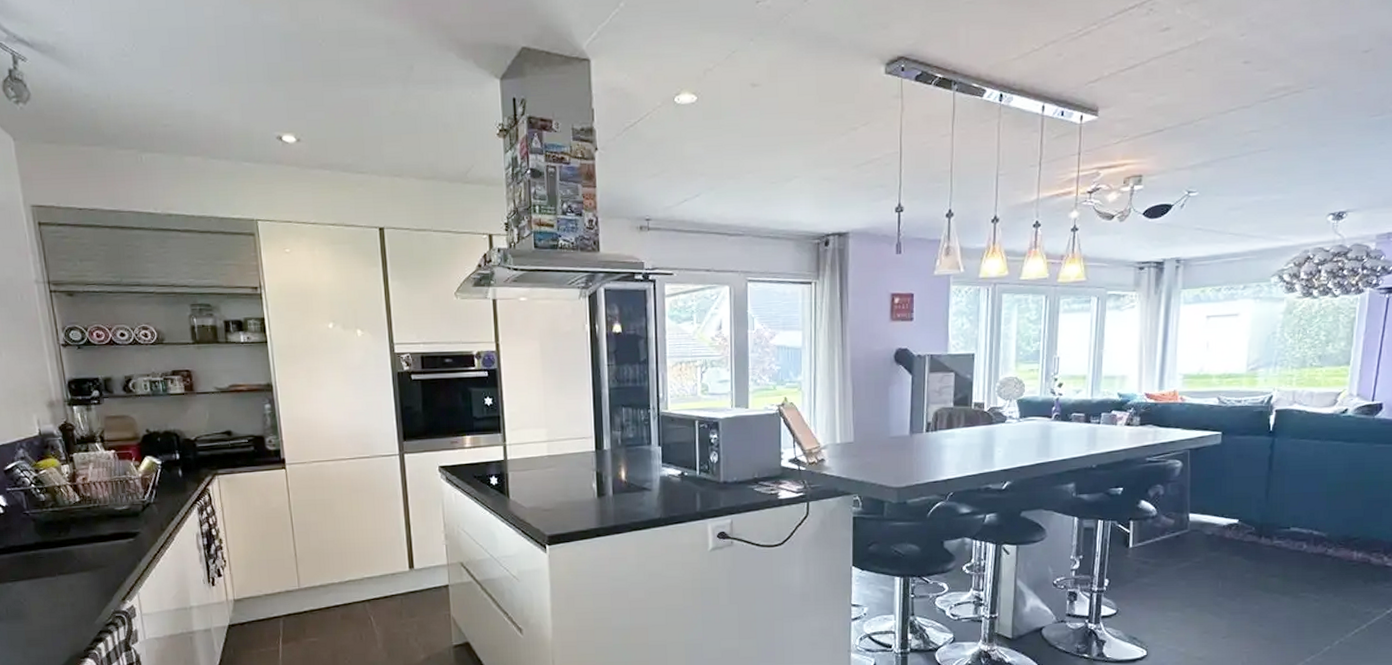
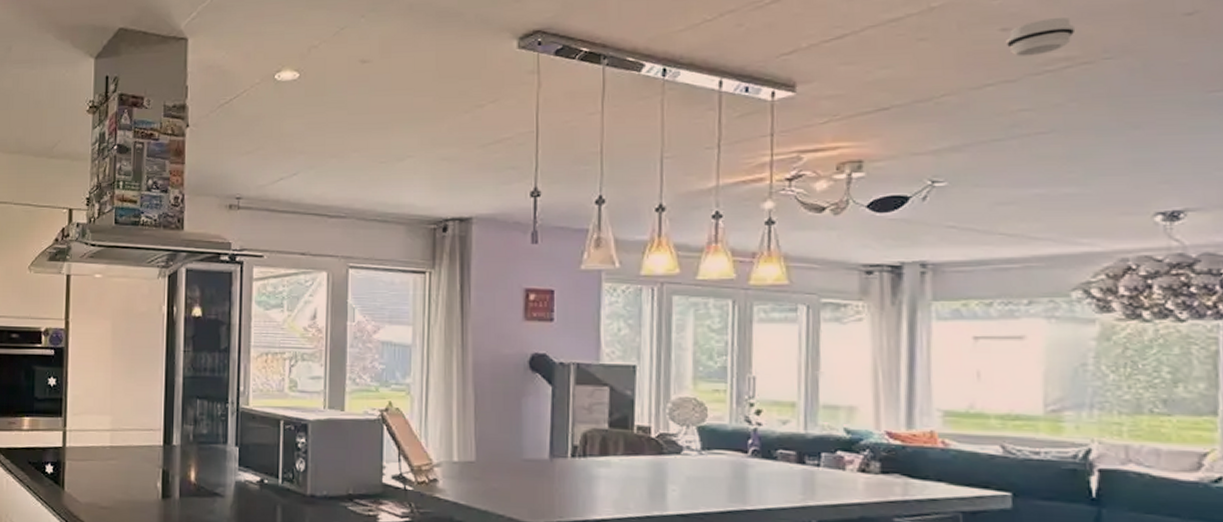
smoke detector: none [1246,53,1293,86] -> present [1006,18,1076,56]

